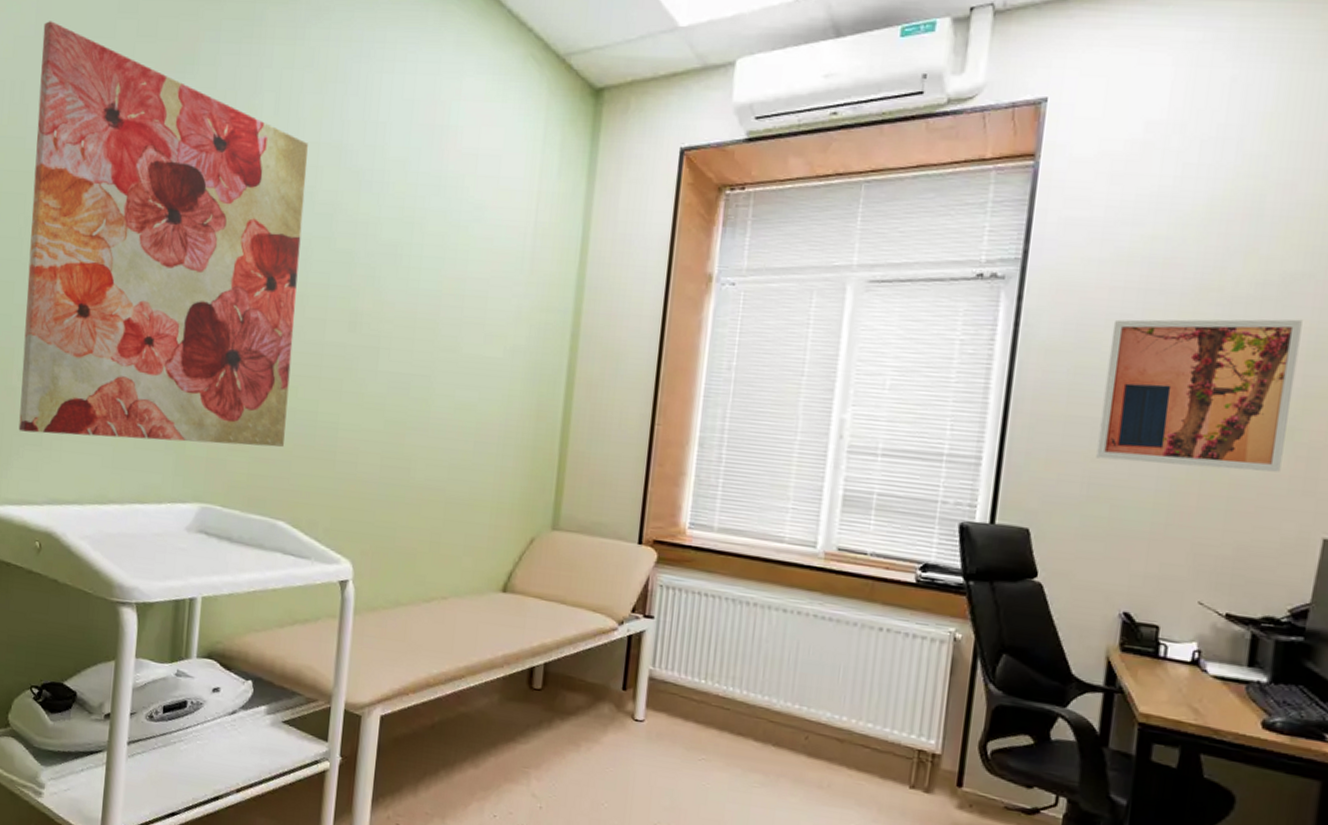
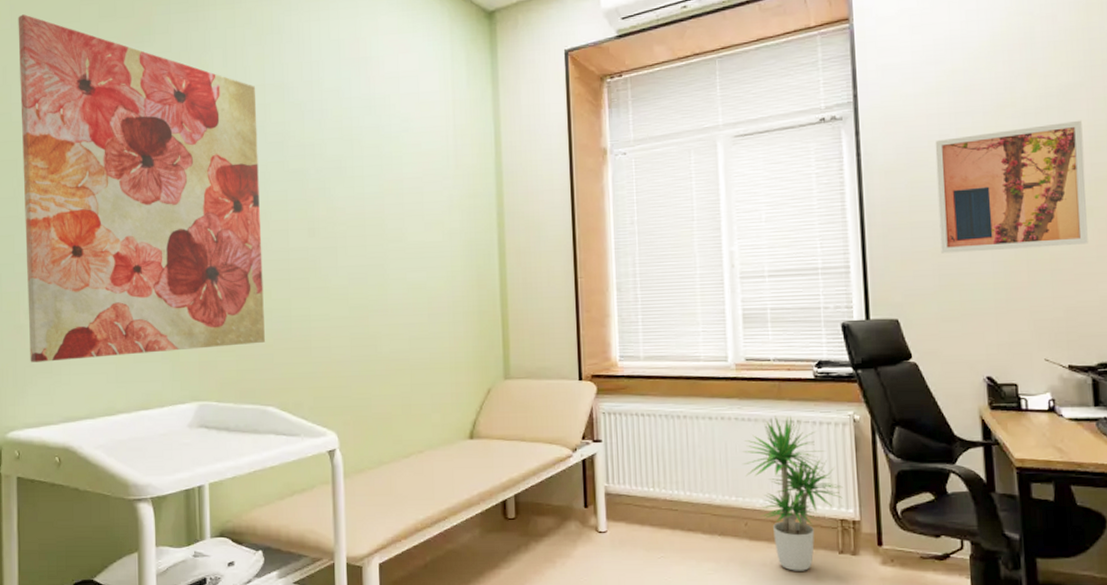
potted plant: none [815,619,928,802] -> present [742,415,843,571]

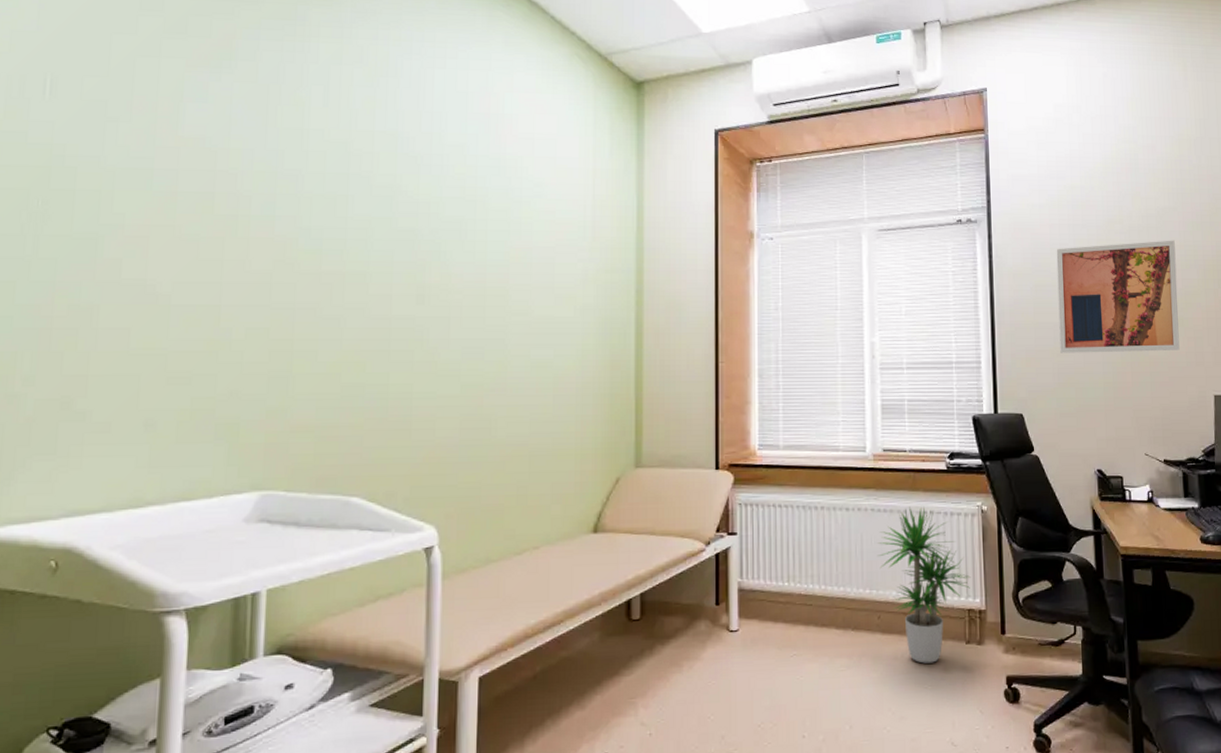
wall art: present [18,14,265,362] -> none [24,16,363,441]

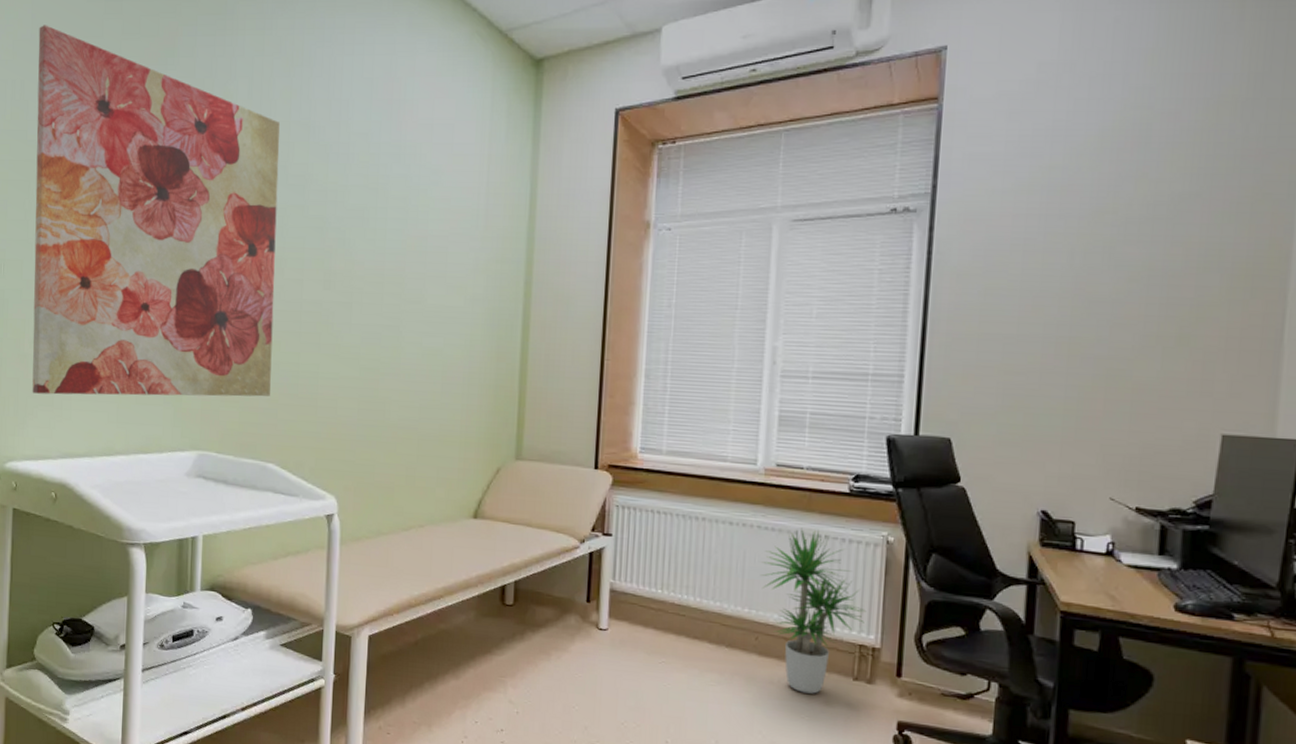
wall art: none [24,16,363,441] -> present [32,25,280,397]
wall art: present [1056,240,1180,353] -> none [1009,235,1192,376]

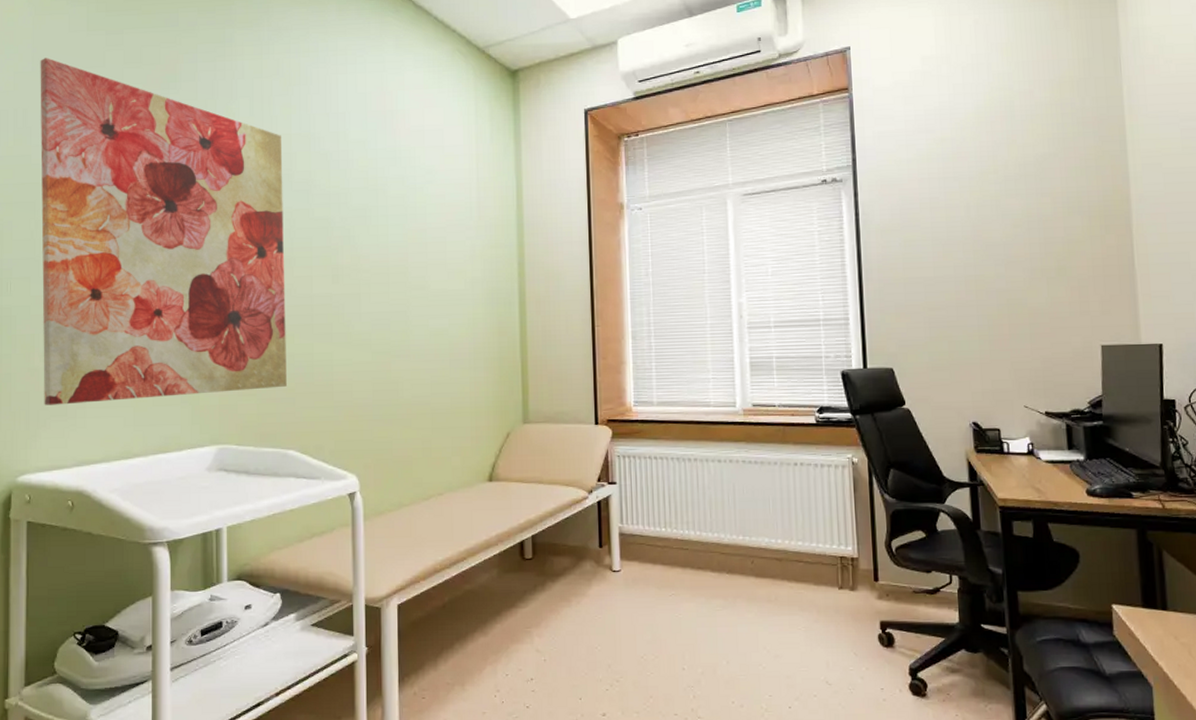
potted plant: present [761,528,867,694] -> none [749,458,843,606]

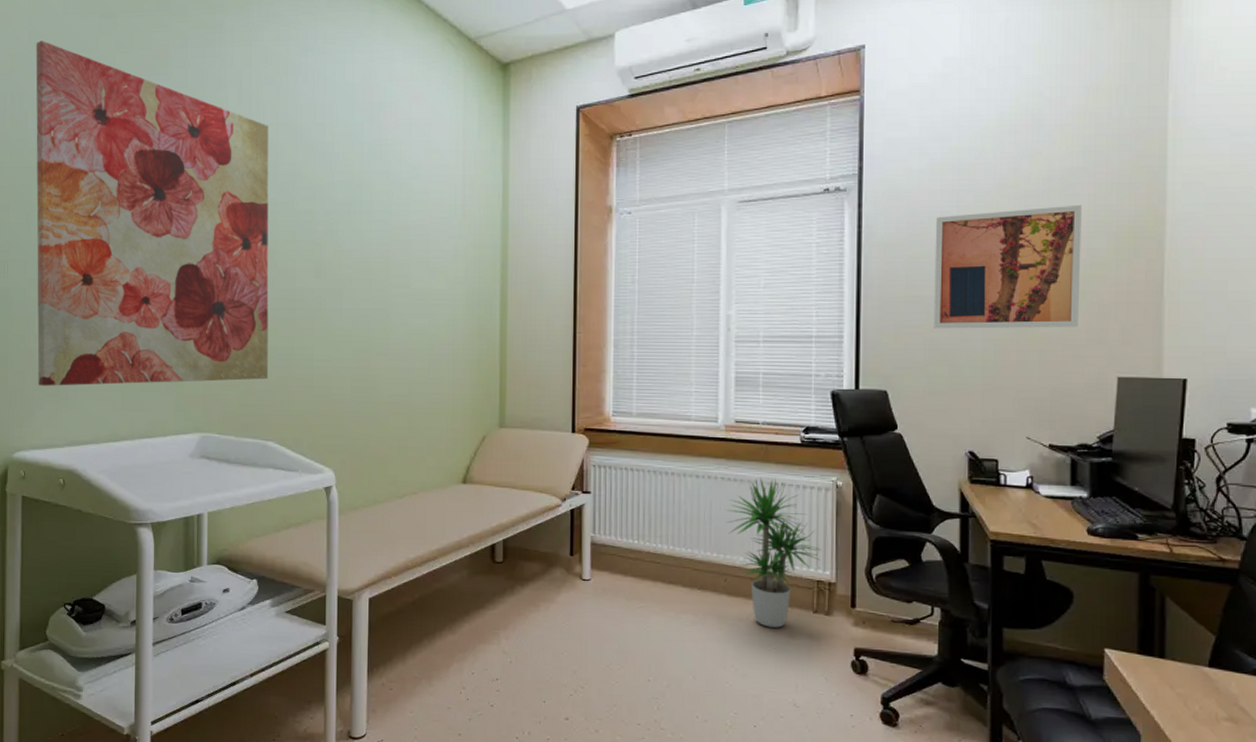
potted plant: none [749,458,843,606] -> present [726,477,822,628]
wall art: none [926,187,1062,307] -> present [934,204,1082,329]

